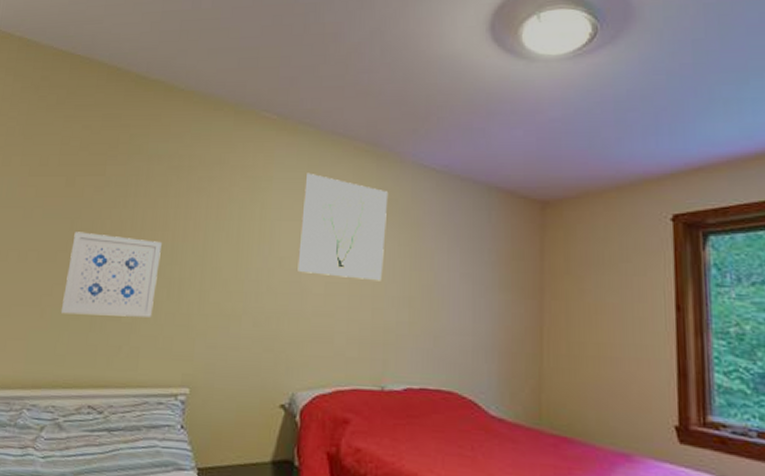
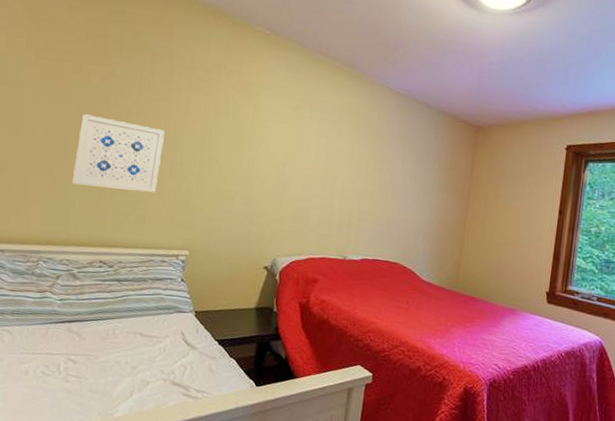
wall art: present [296,173,389,281] -> none [281,84,360,177]

